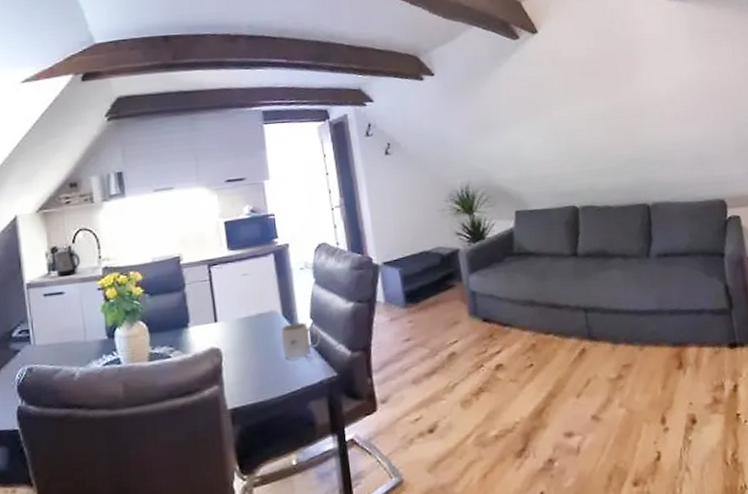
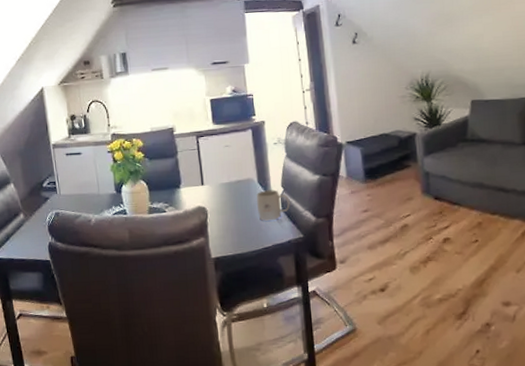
kettle: present [53,249,81,277] -> none [72,118,94,140]

